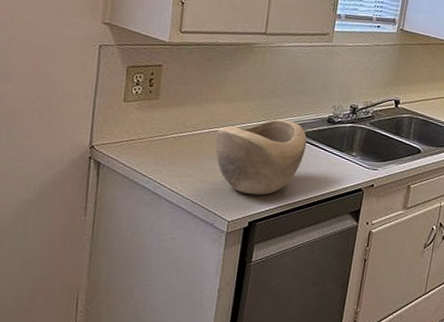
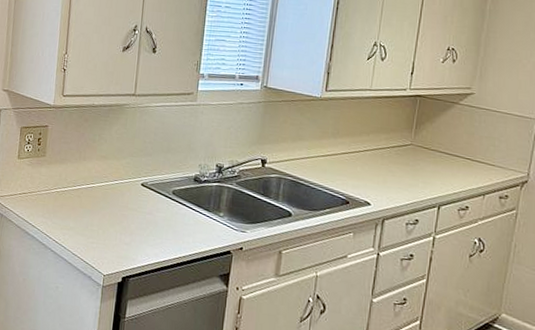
decorative bowl: present [215,119,307,196] -> none [92,176,175,252]

